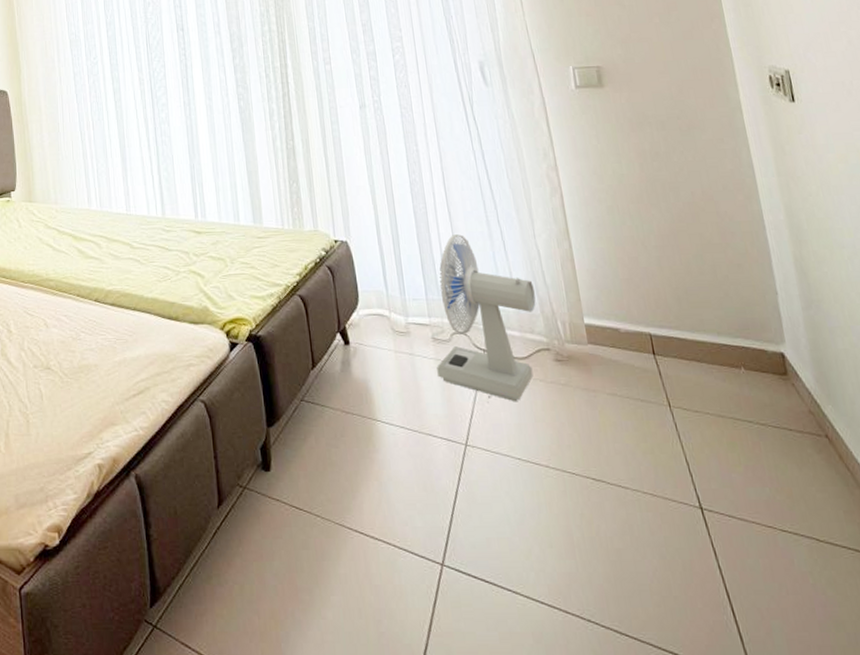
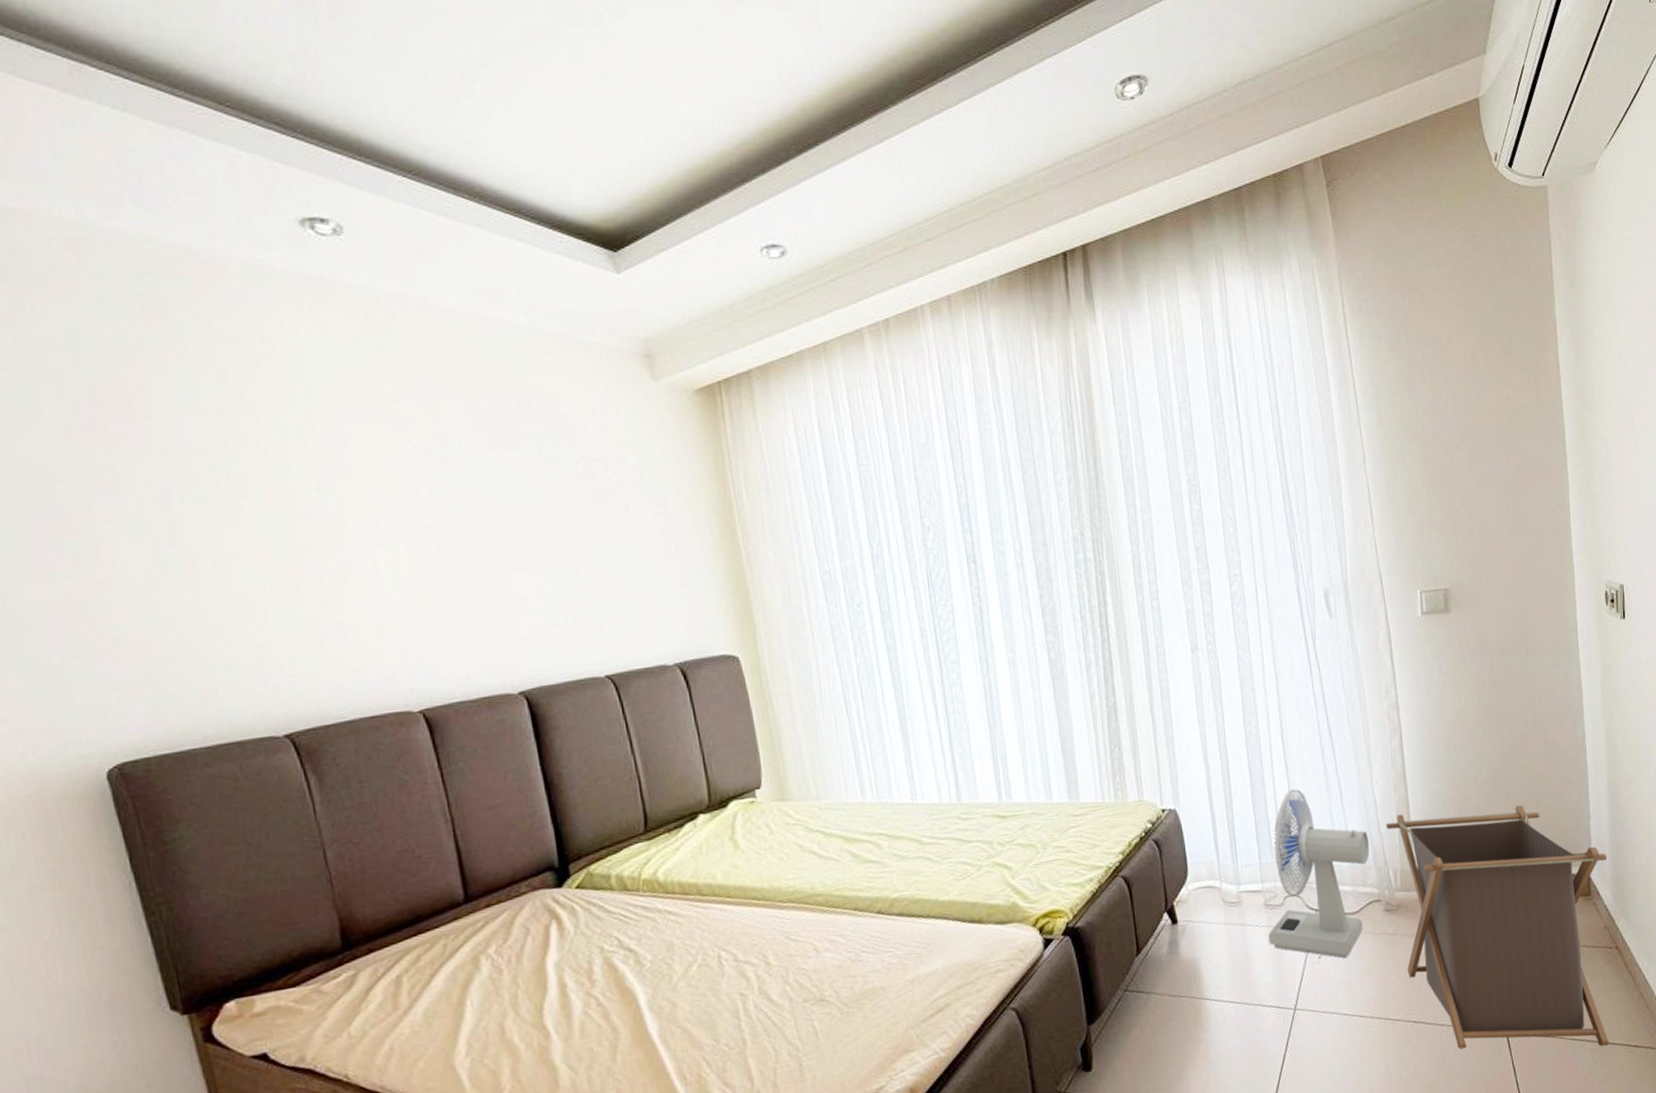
laundry basket: none [551,268,831,545] -> present [1385,805,1609,1049]

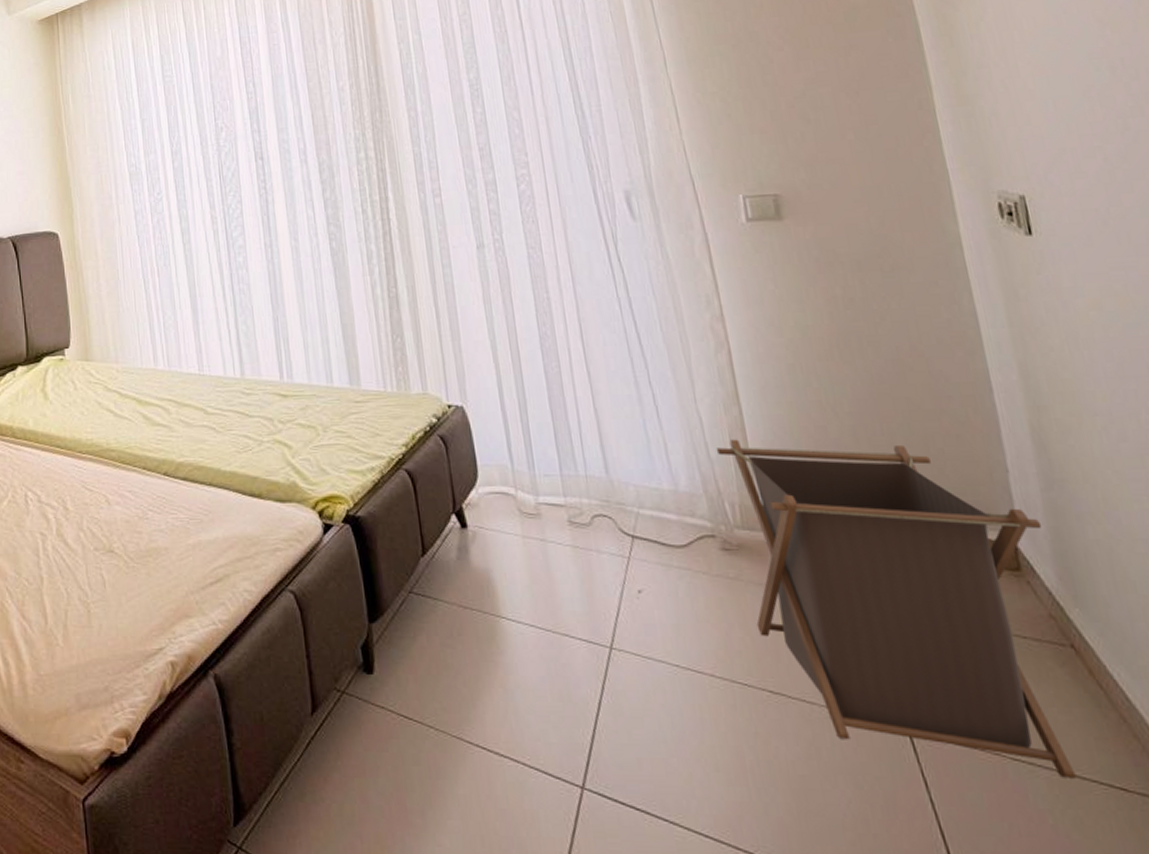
electric fan: present [1268,789,1370,959] -> none [574,398,698,599]

